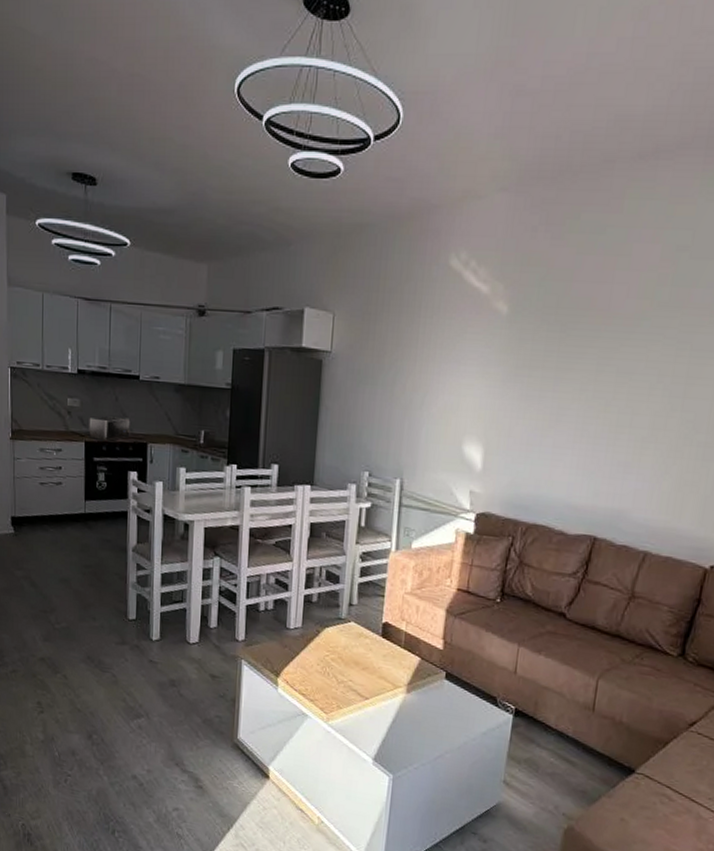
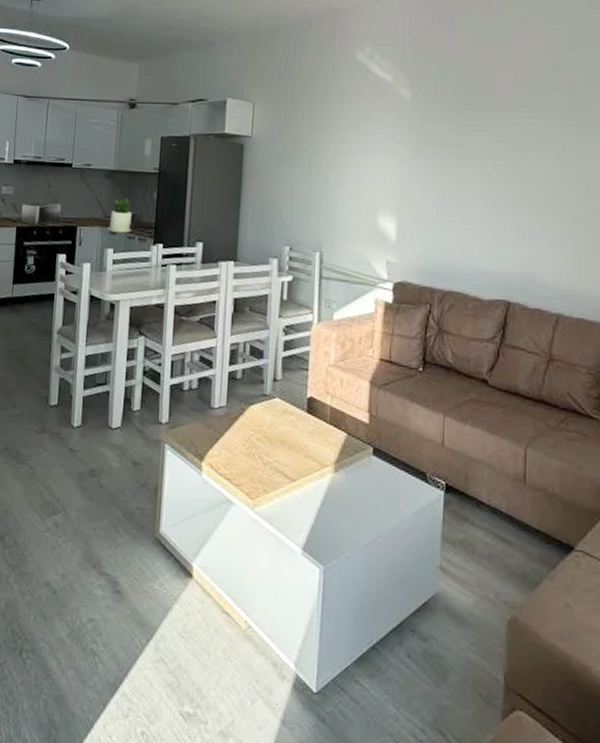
planter: none [179,414,205,452] -> present [107,197,132,233]

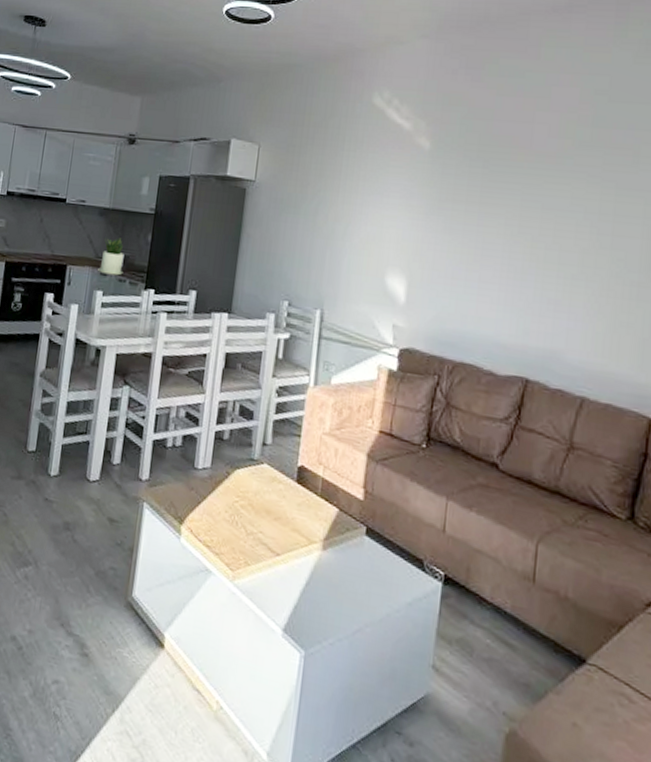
toaster: present [20,201,62,226] -> none [9,236,53,263]

